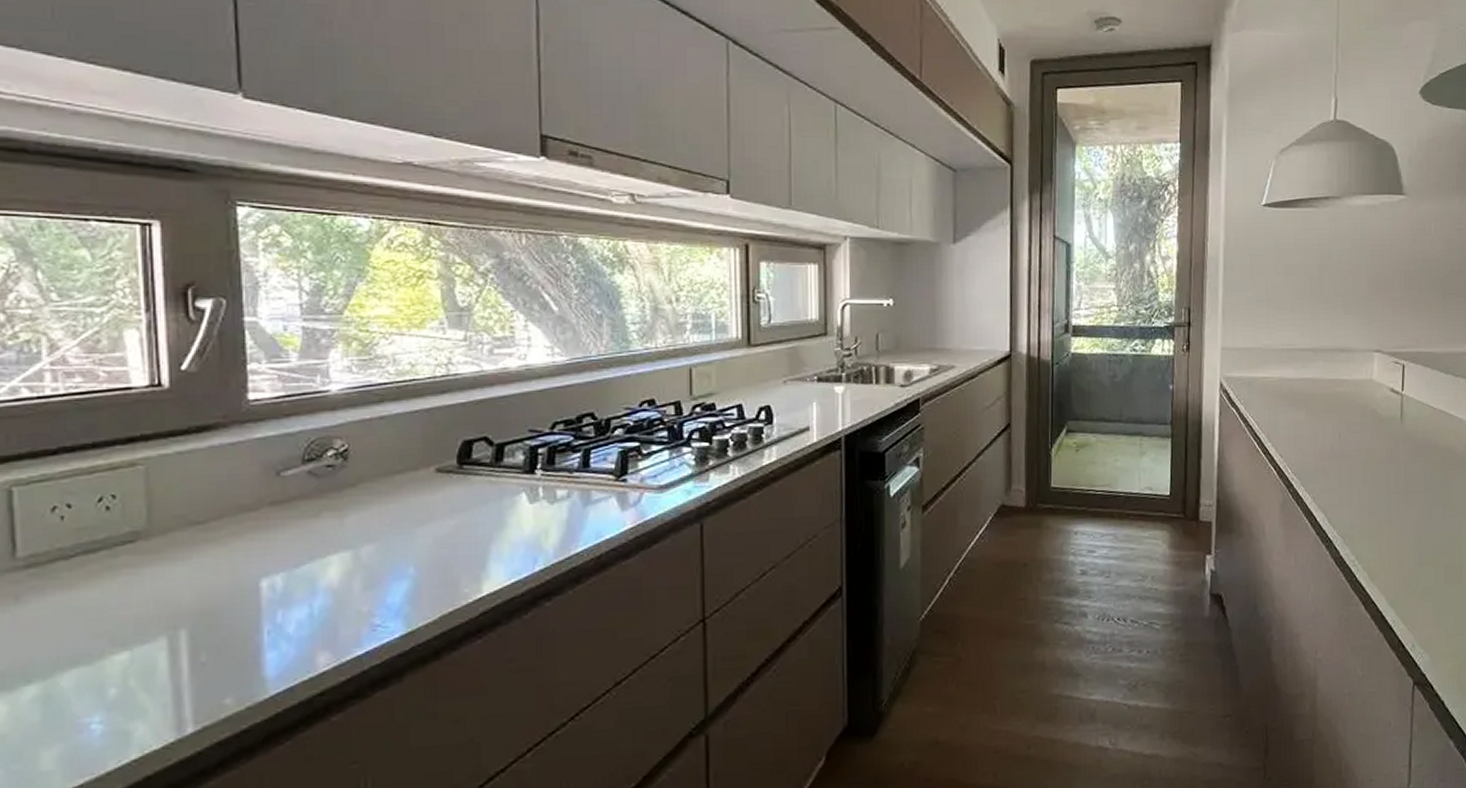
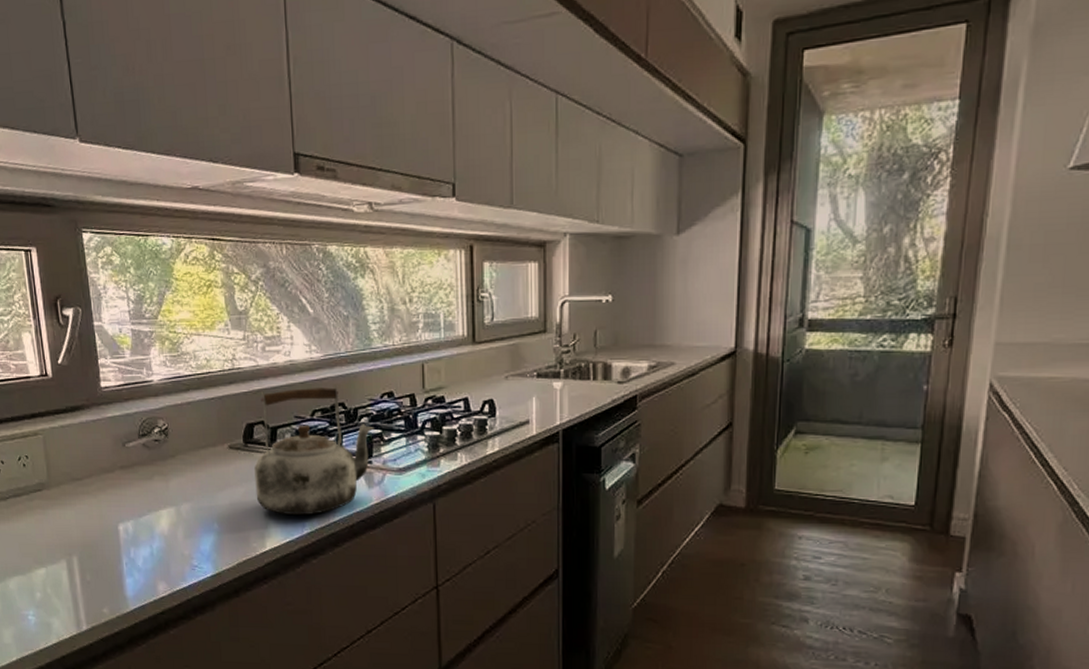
kettle: none [471,392,631,550] -> present [254,385,374,516]

